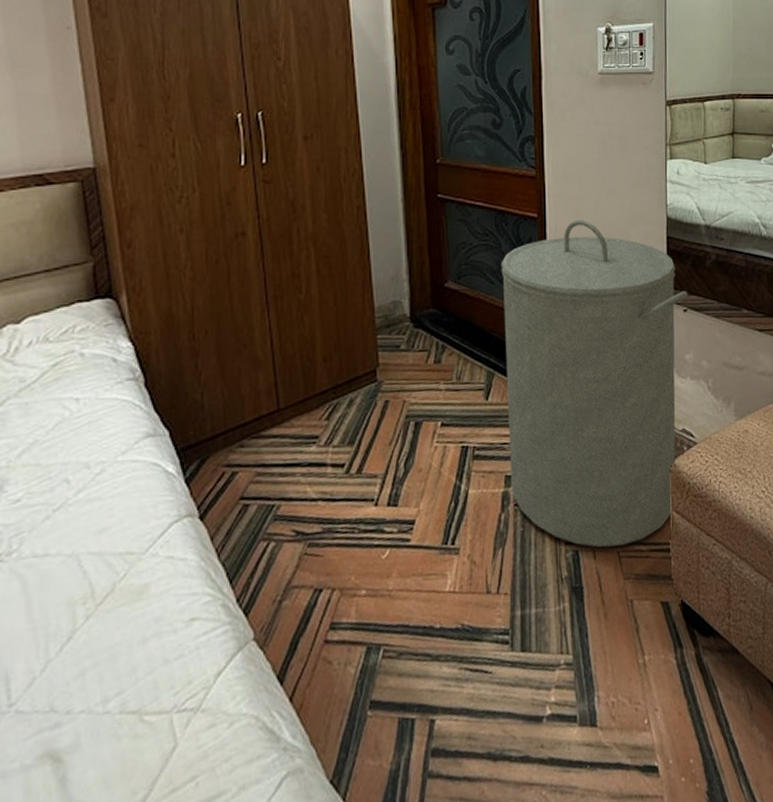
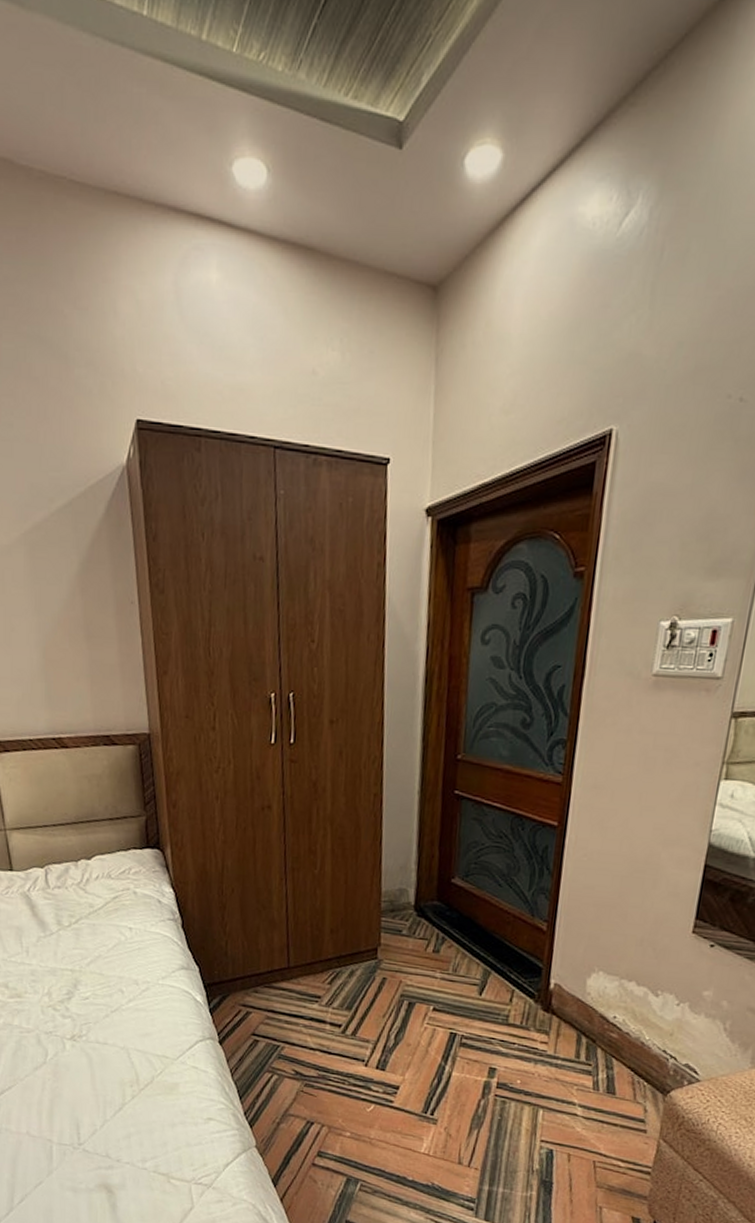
laundry hamper: present [501,219,688,548] -> none [494,833,719,1158]

